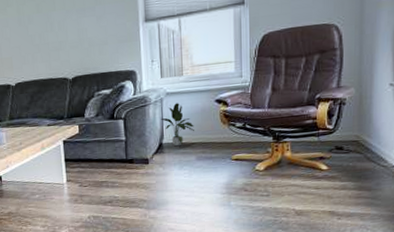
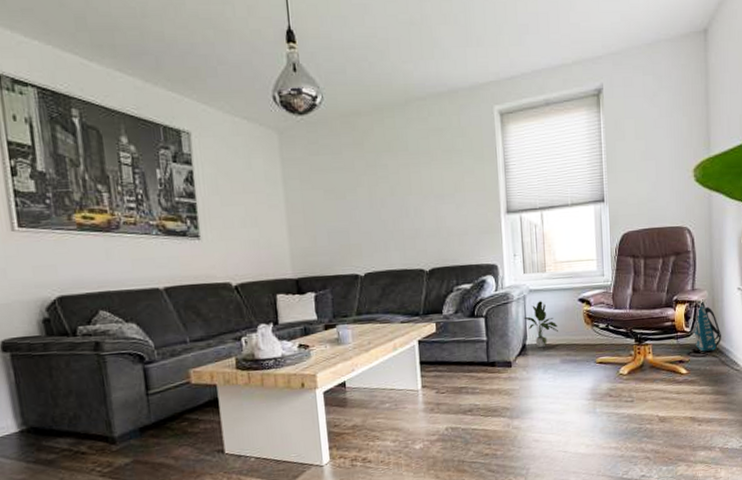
tote bag: none [337,96,368,149] -> present [694,299,721,352]

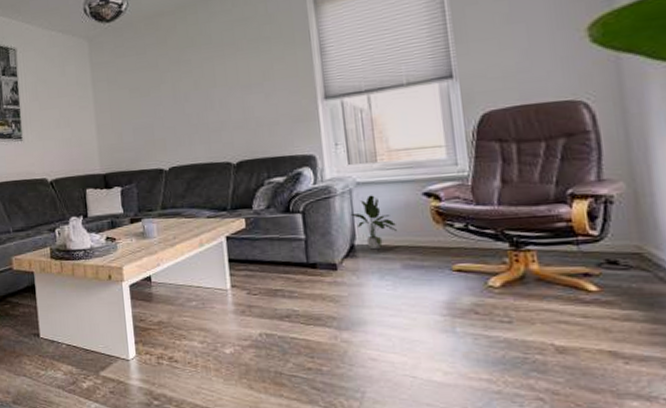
tote bag: present [694,299,721,352] -> none [605,193,655,263]

